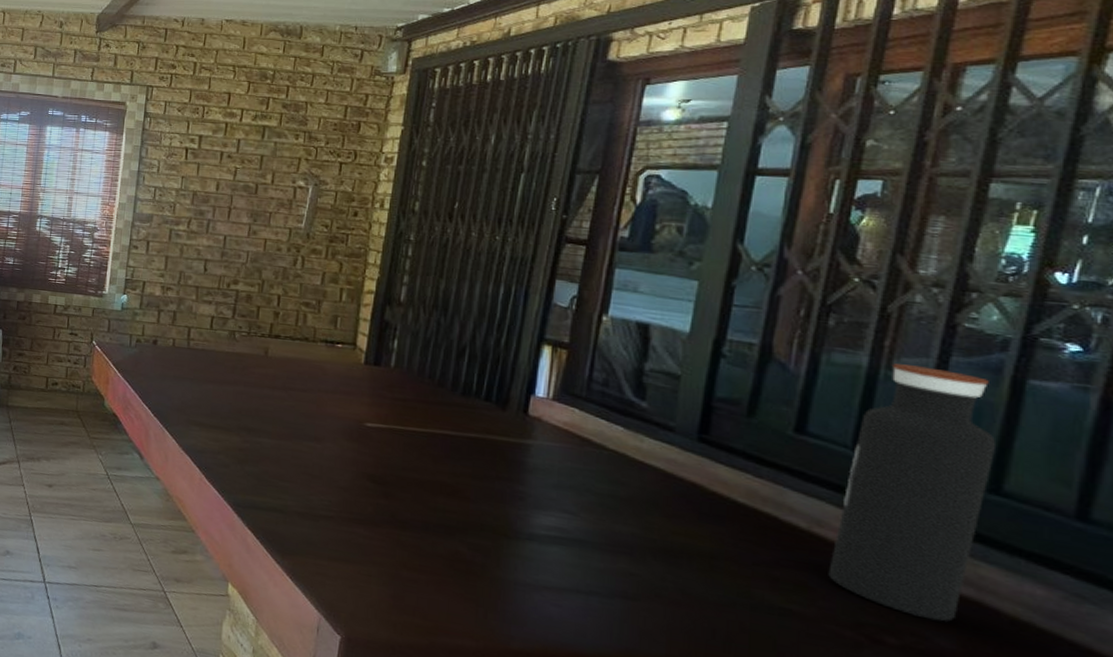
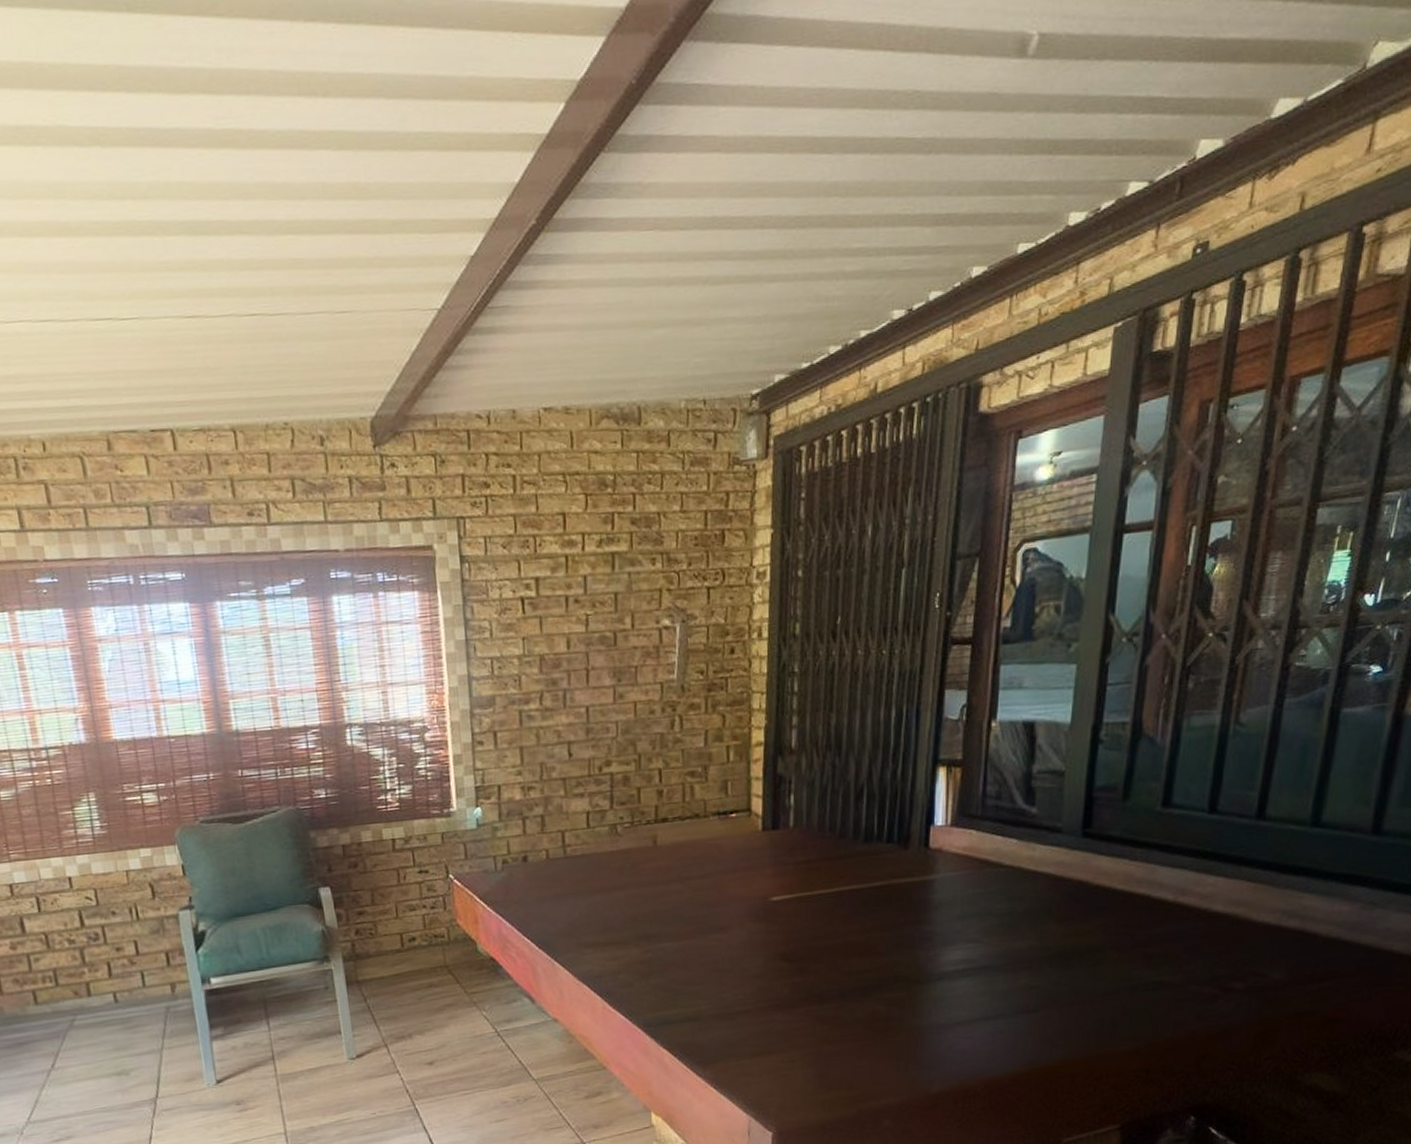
water bottle: present [828,363,995,622] -> none [1191,713,1317,958]

